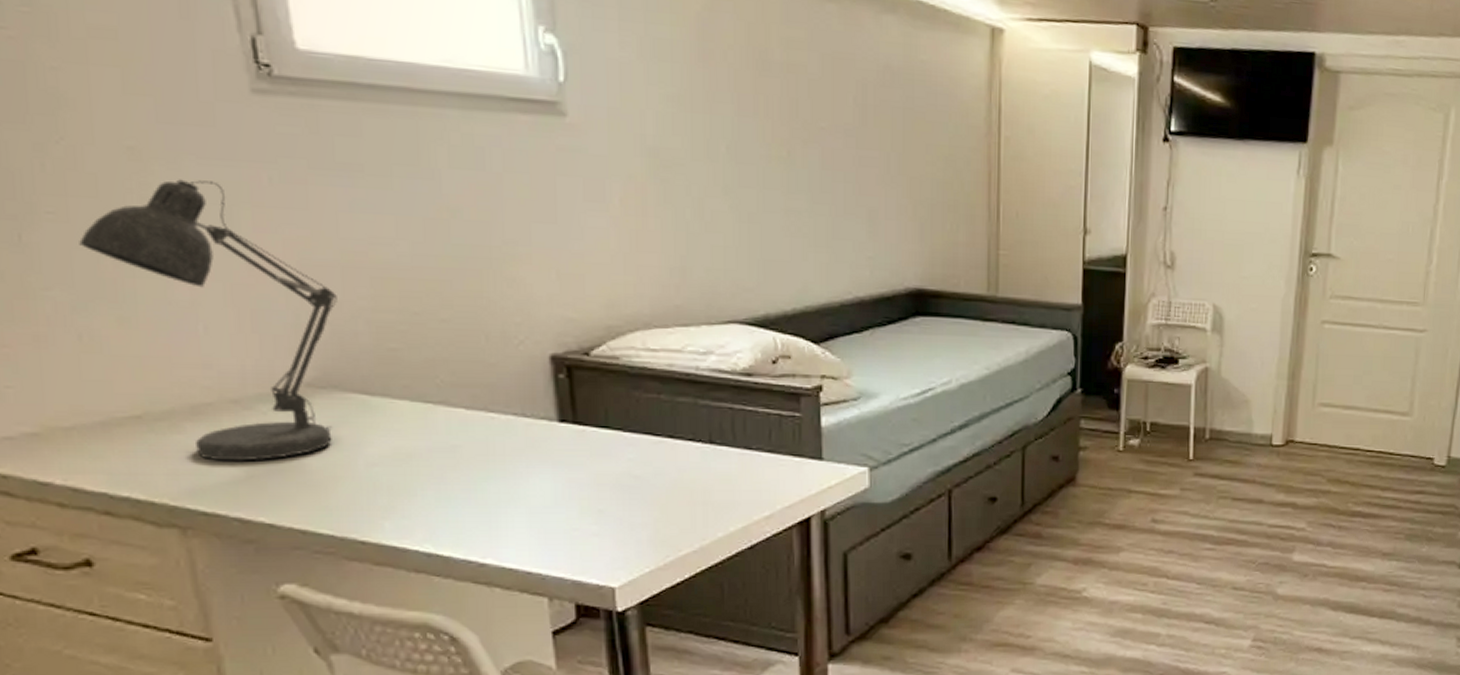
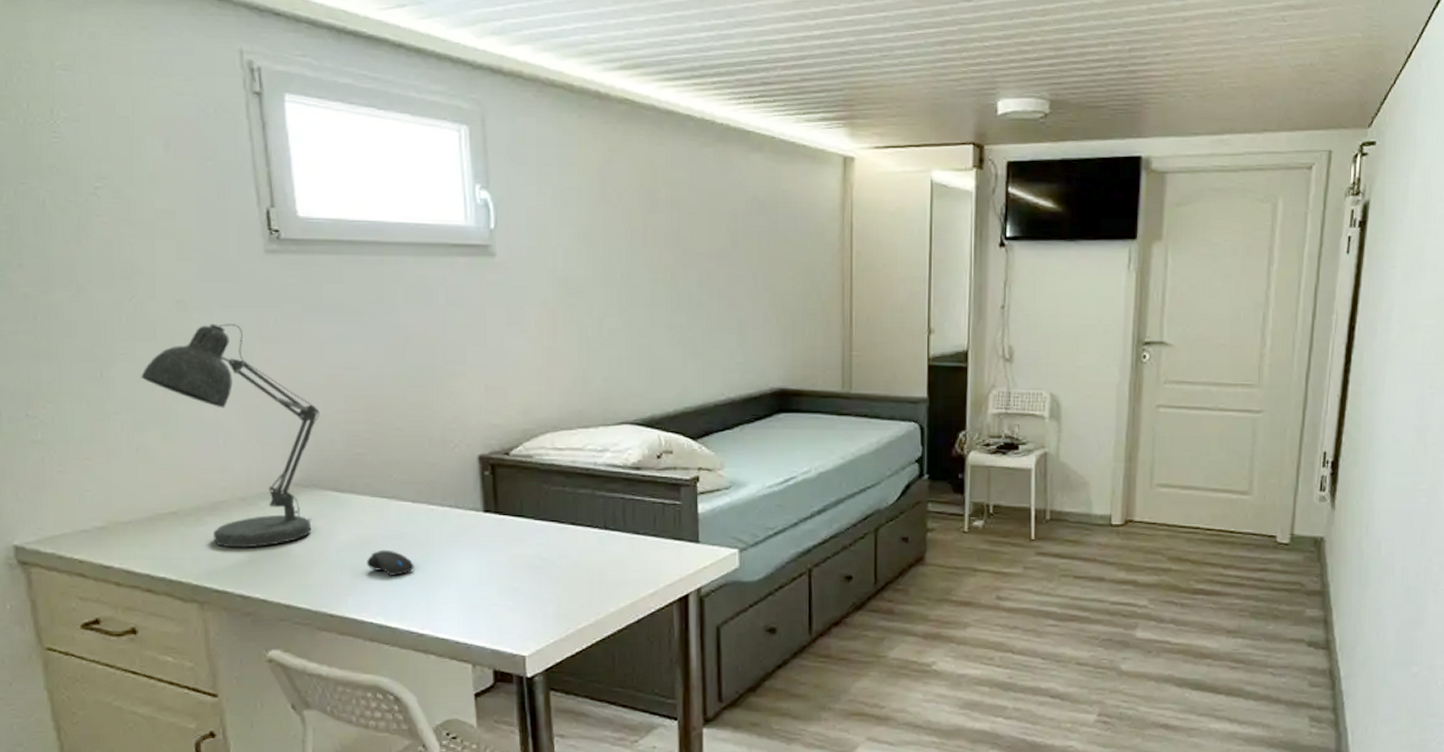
computer mouse: none [408,465,471,496] -> present [367,550,414,576]

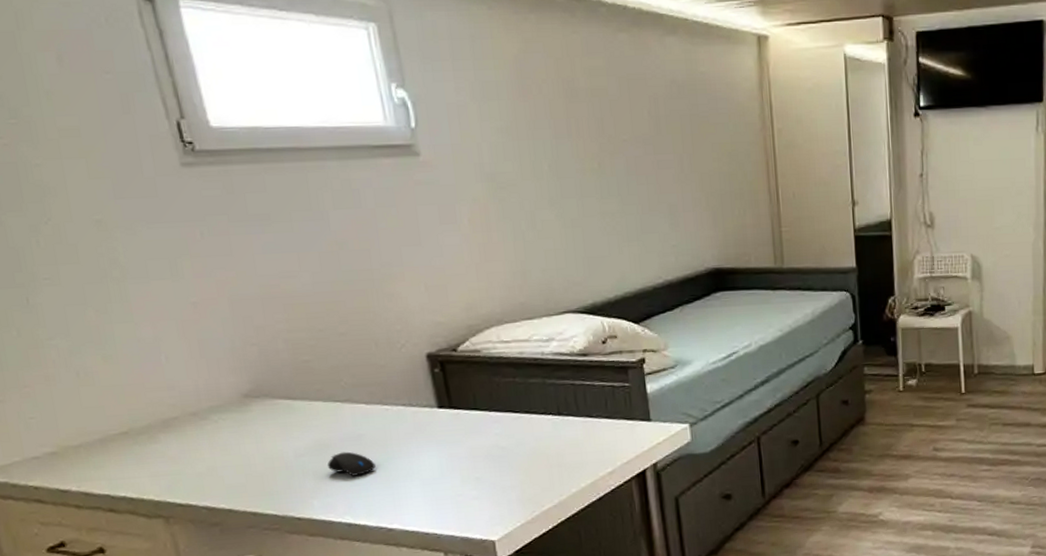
desk lamp: present [141,324,320,548] -> none [69,240,268,463]

